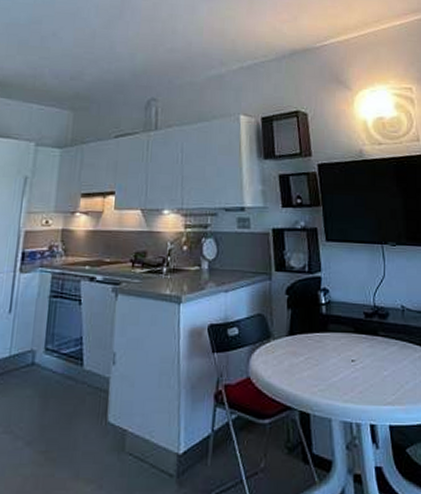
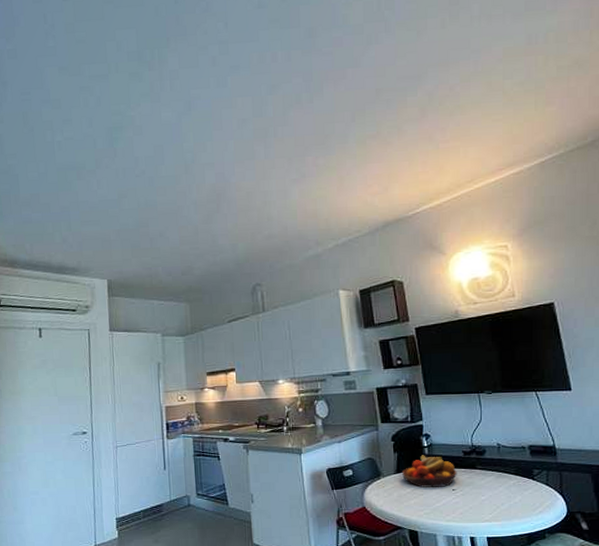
fruit bowl: none [295,314,357,358] -> present [402,455,457,488]

